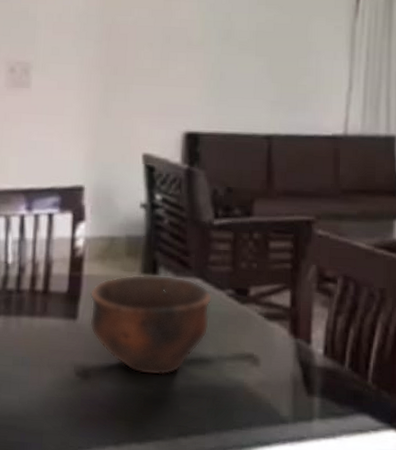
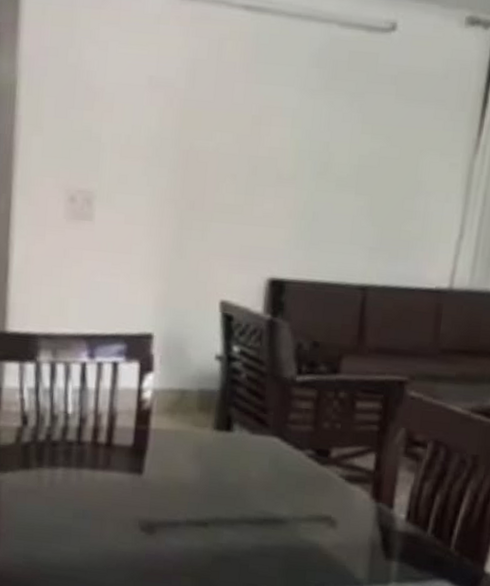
bowl: present [89,274,213,376] -> none [156,430,291,535]

